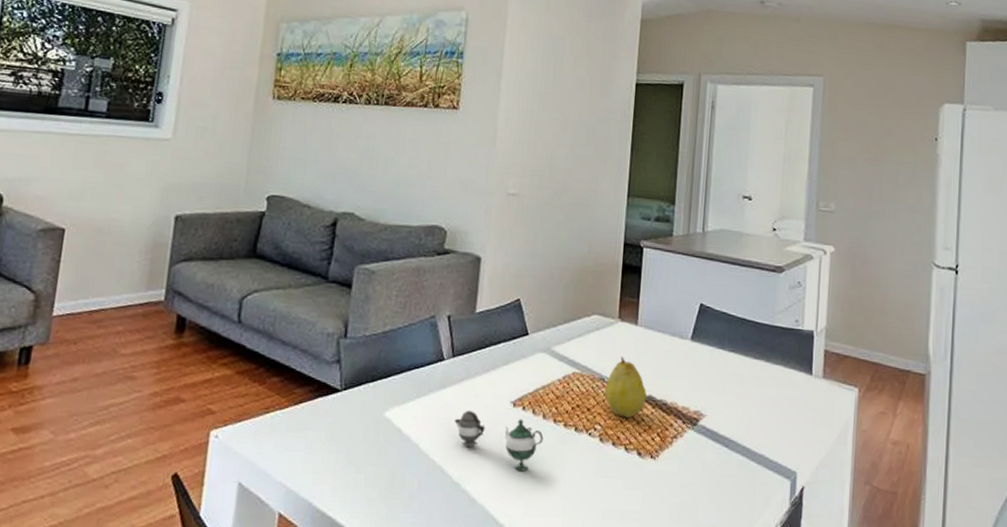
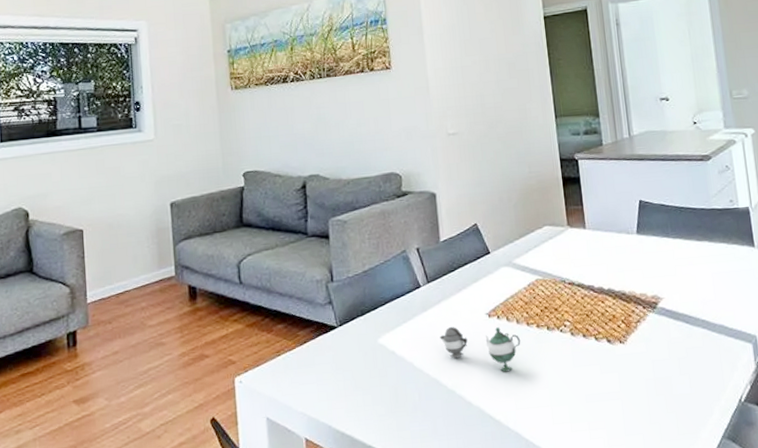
fruit: present [604,356,647,418] -> none [567,258,606,311]

